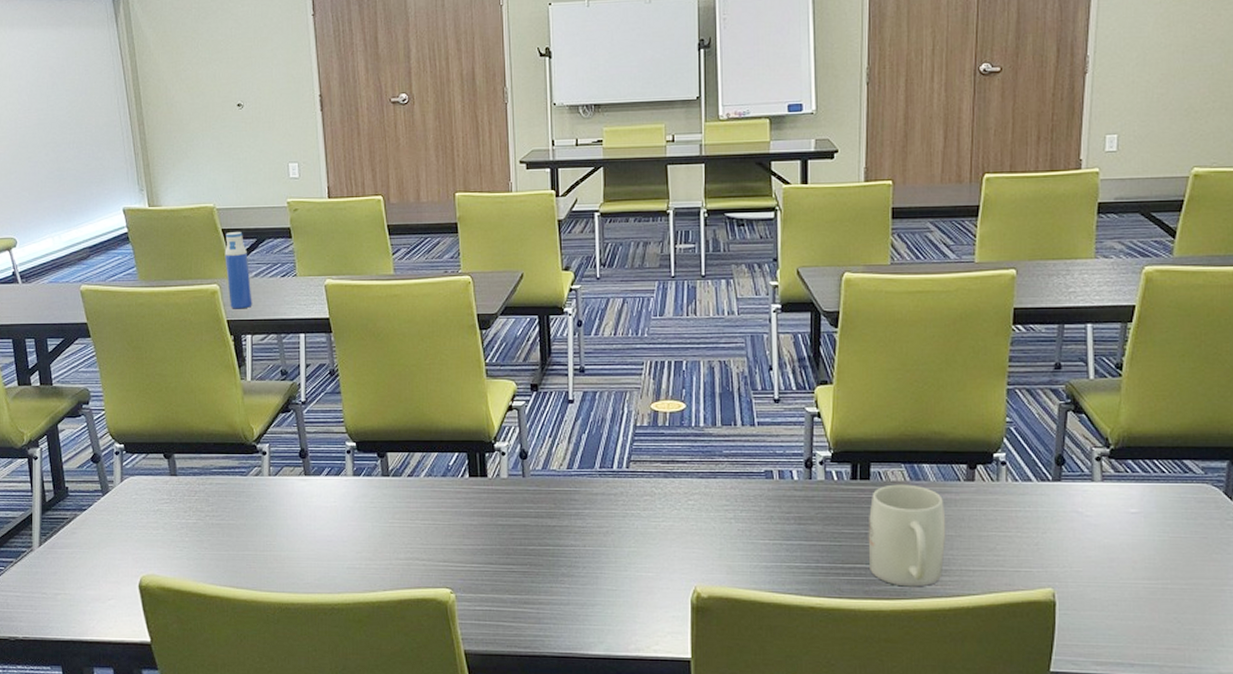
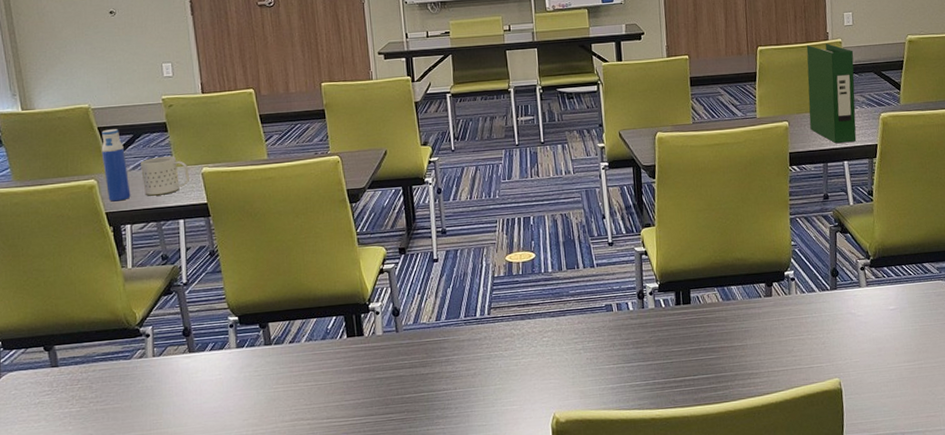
mug: none [263,264,312,306] -> present [141,155,189,196]
mug: present [868,484,946,587] -> none [692,304,754,392]
binder: none [1045,174,1115,301] -> present [806,44,857,144]

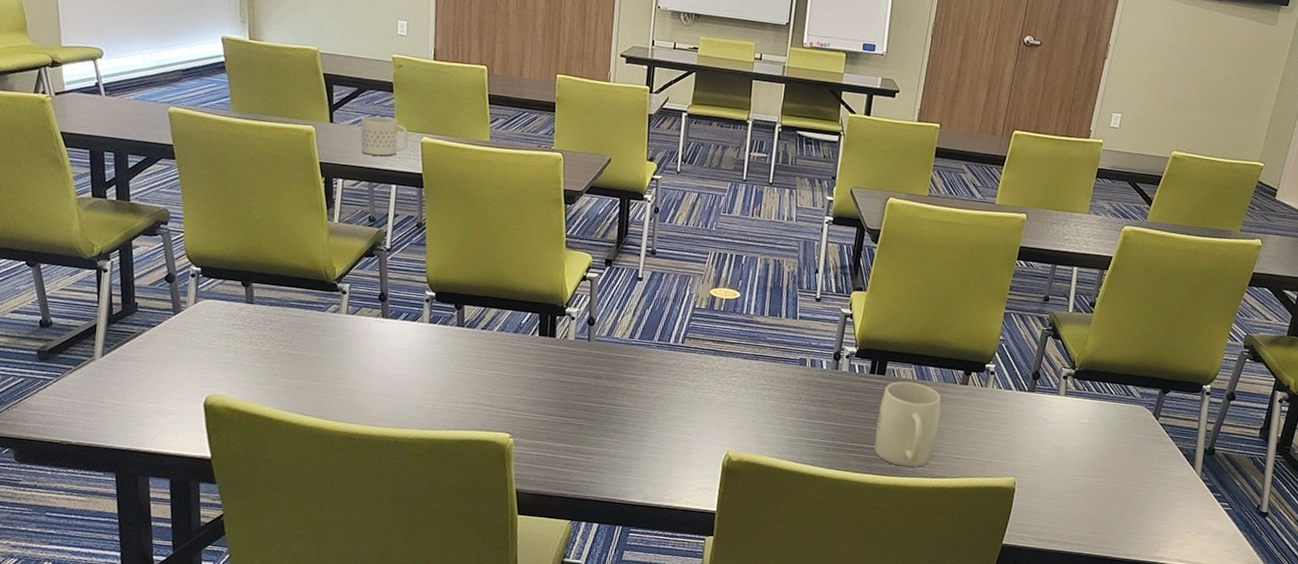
water bottle: present [101,129,131,202] -> none [323,77,348,154]
mug: none [692,304,754,392] -> present [874,381,942,468]
binder: present [806,44,857,144] -> none [1048,139,1113,249]

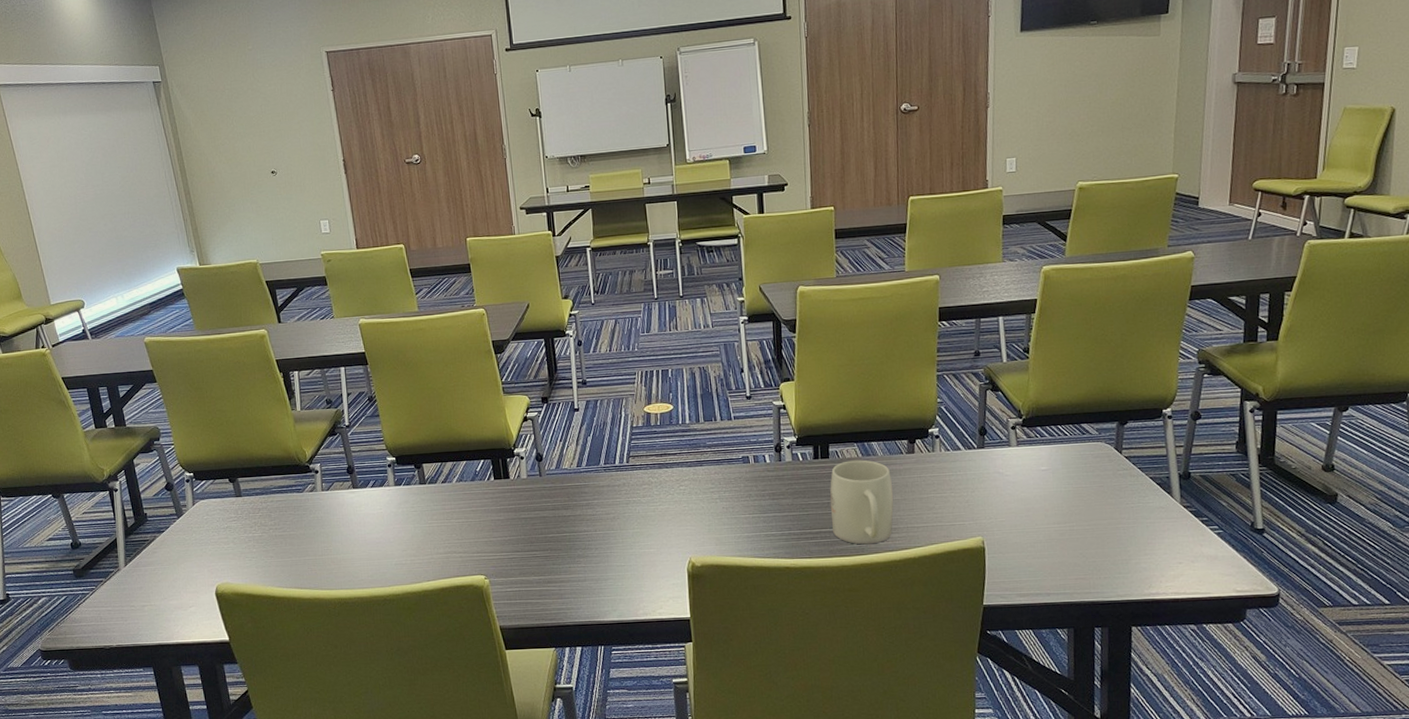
mug: present [360,116,409,157] -> none [304,307,348,345]

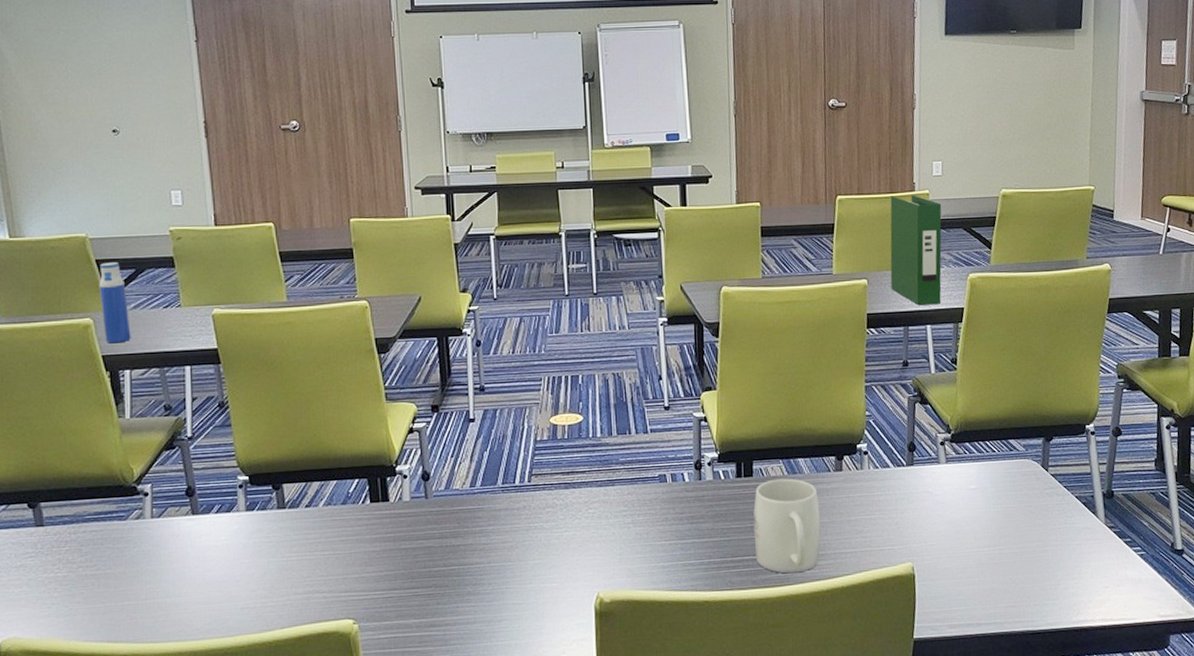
water bottle: none [269,283,297,350] -> present [99,262,131,344]
binder: none [962,192,1016,298] -> present [890,195,942,306]

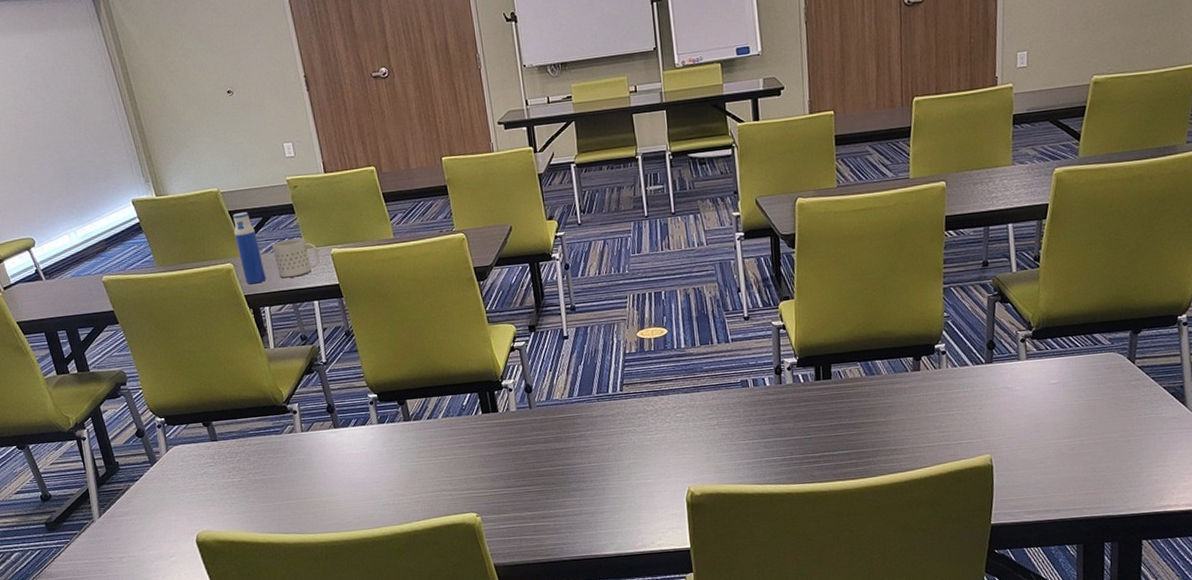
mug: none [143,294,198,339] -> present [272,237,320,279]
mug: present [753,478,821,574] -> none [832,379,899,467]
binder: present [890,195,942,306] -> none [970,90,1027,205]

